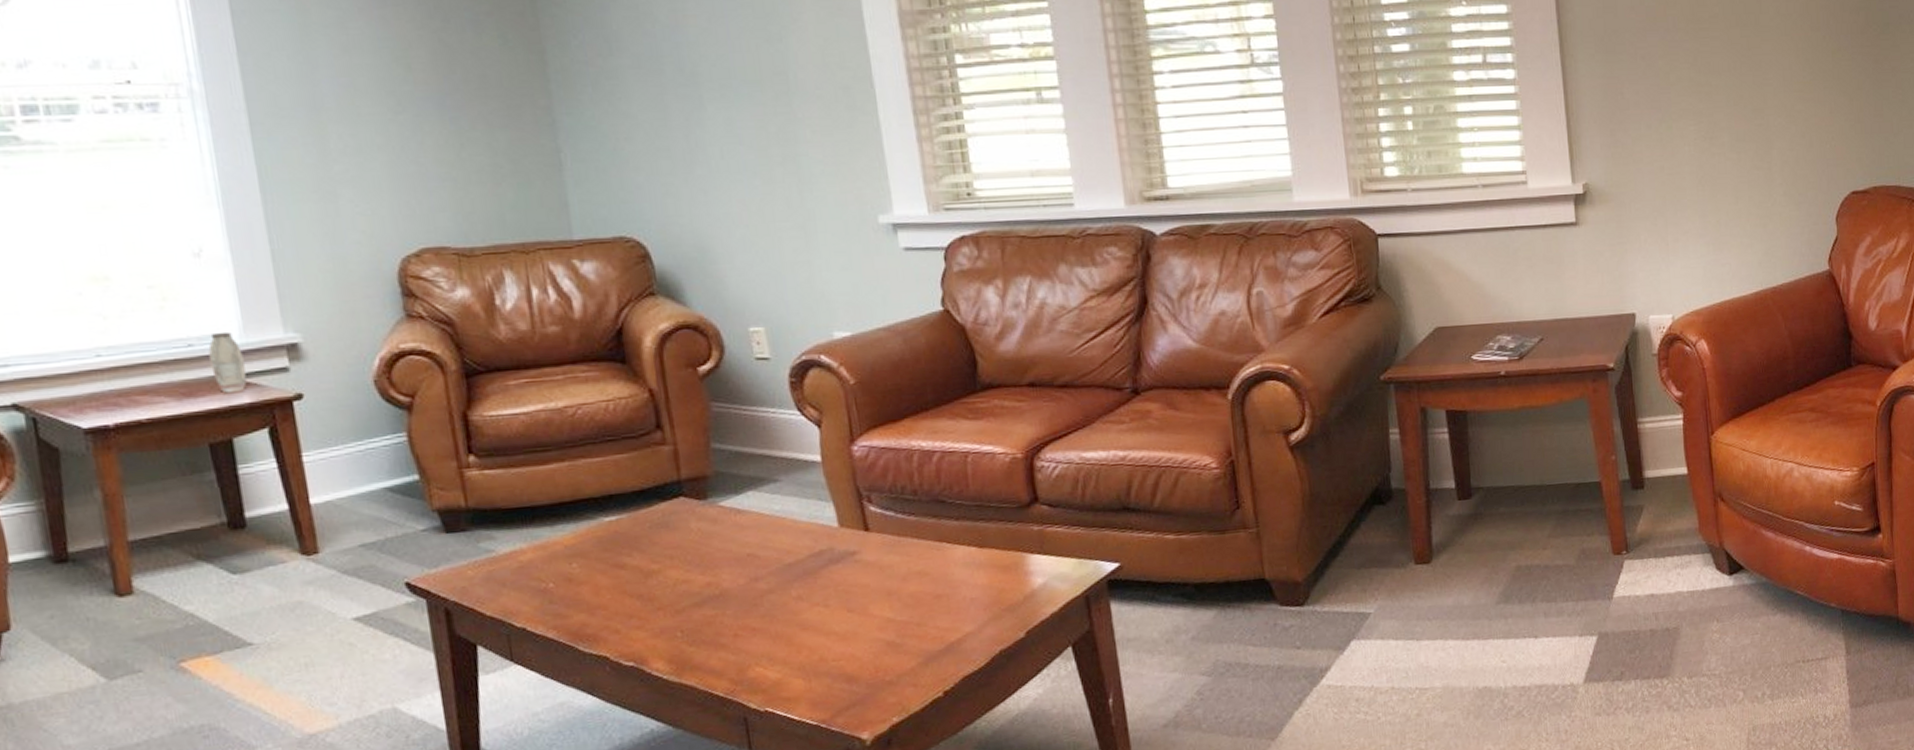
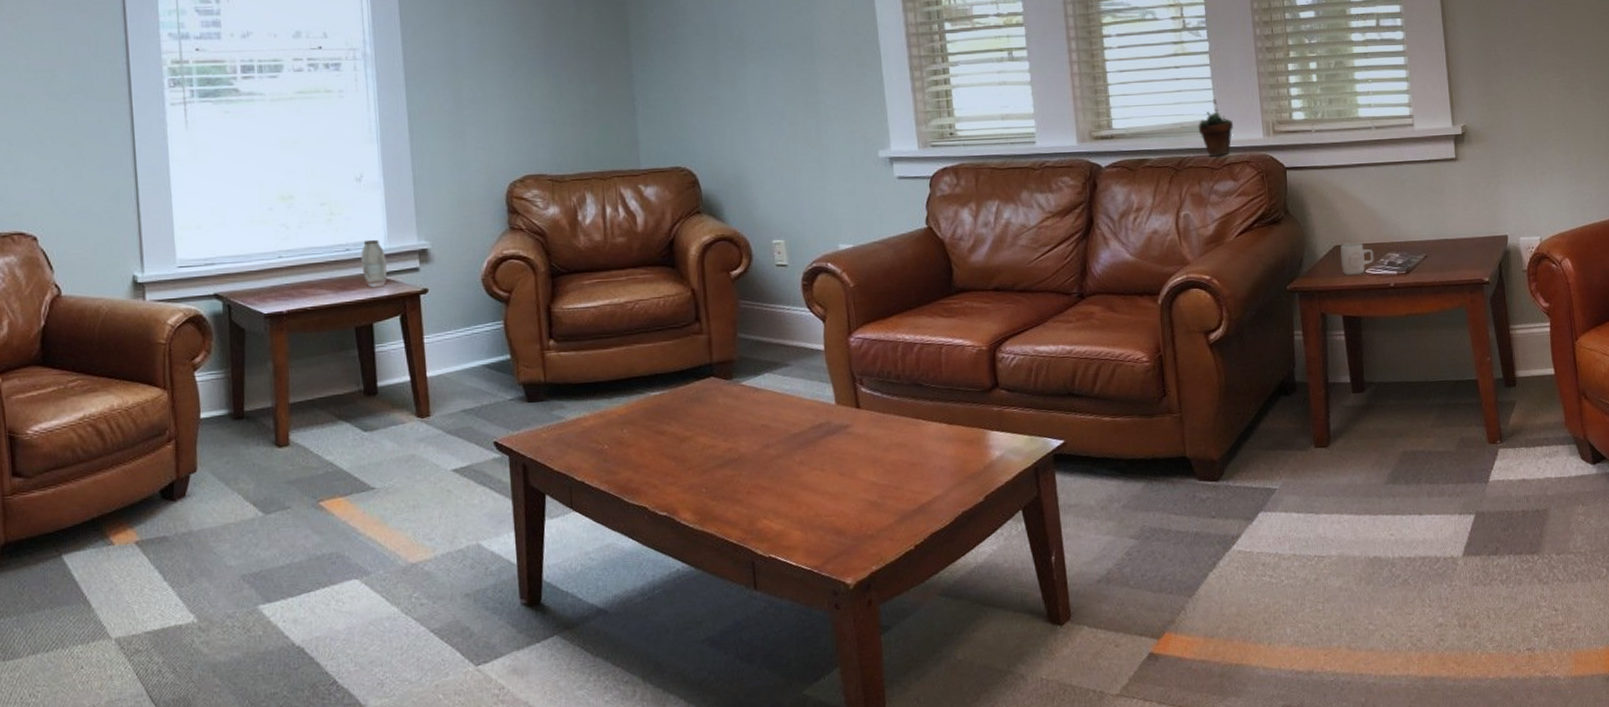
succulent plant: none [1271,150,1314,221] -> present [1198,98,1233,156]
mug: none [1442,322,1482,363] -> present [1340,242,1374,276]

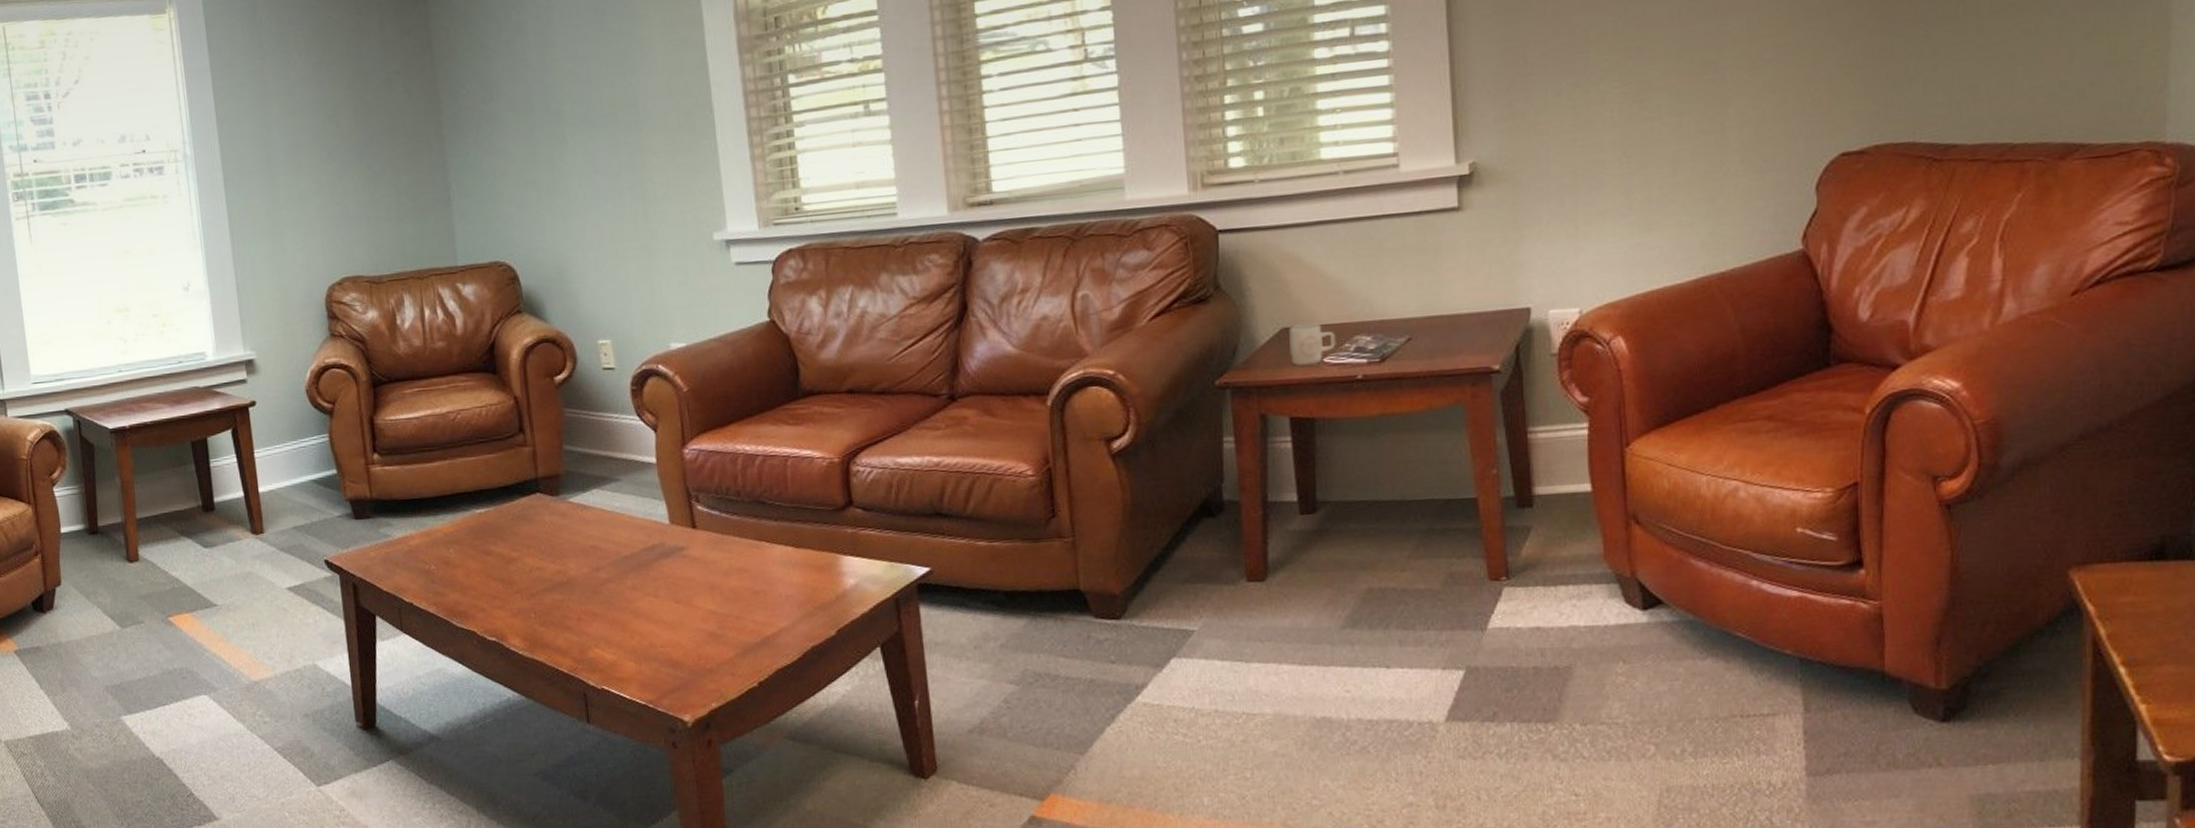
vase: present [361,239,387,288] -> none [192,350,218,401]
succulent plant: present [1198,98,1233,156] -> none [1101,146,1148,221]

